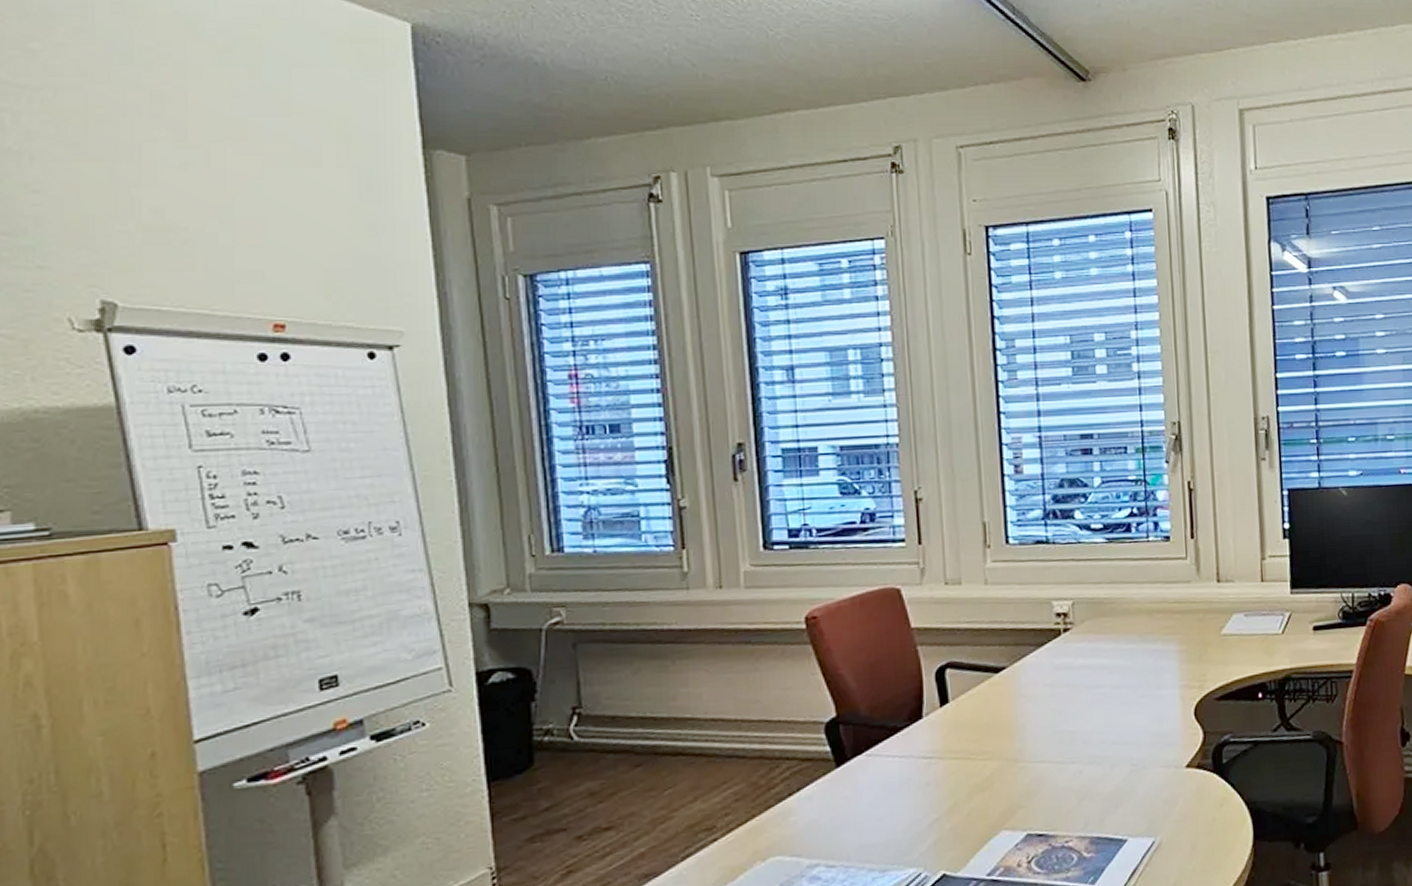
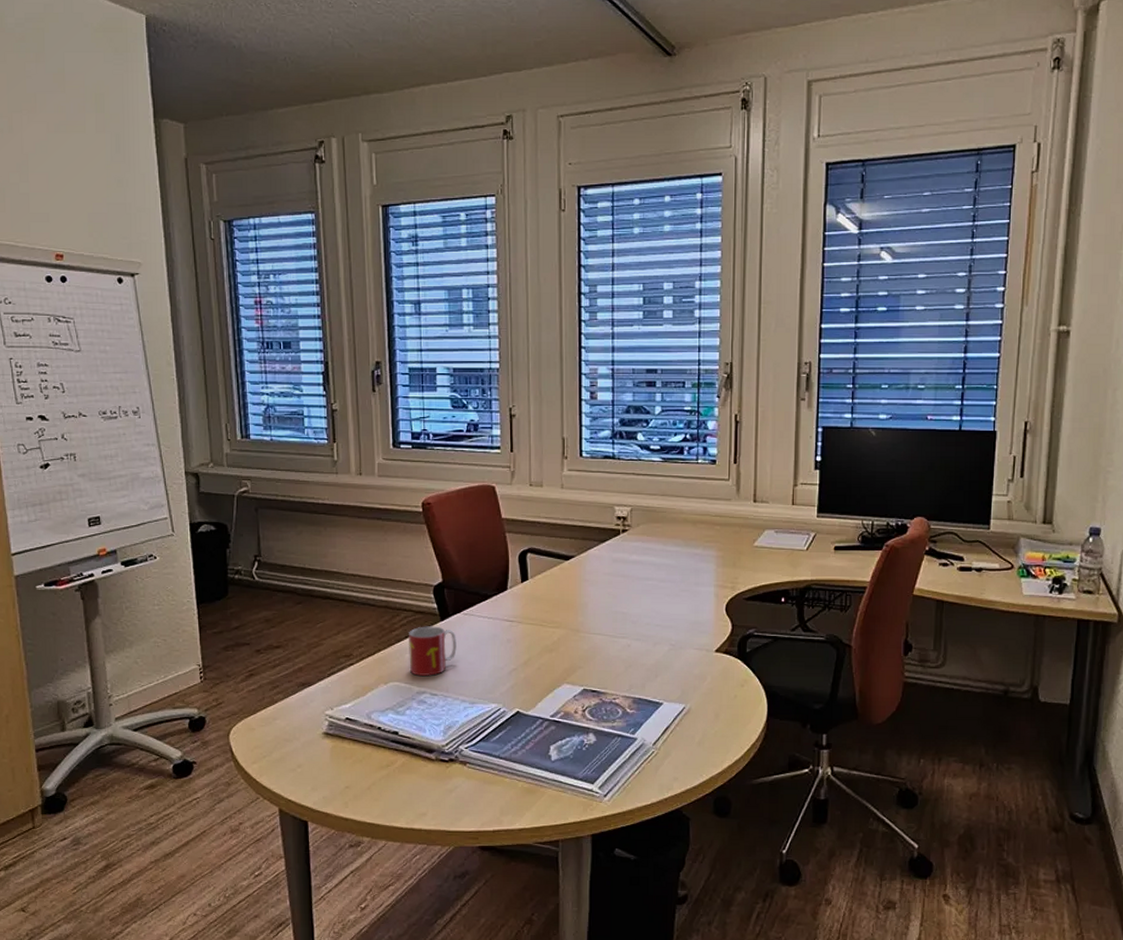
mug: none [792,775,859,844] -> present [408,626,457,676]

